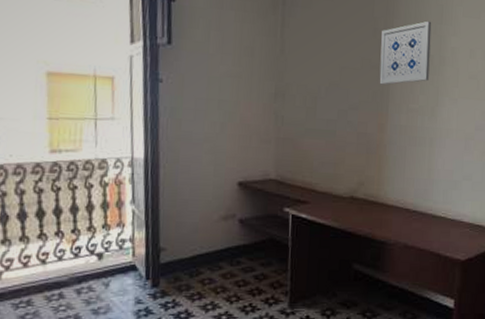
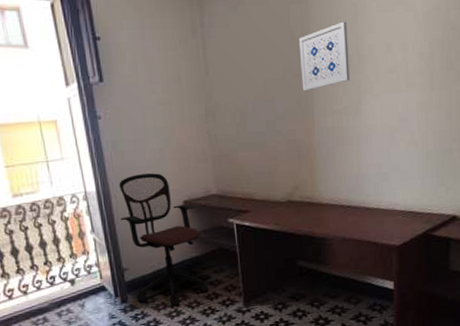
office chair: none [165,146,253,297] -> present [119,173,208,306]

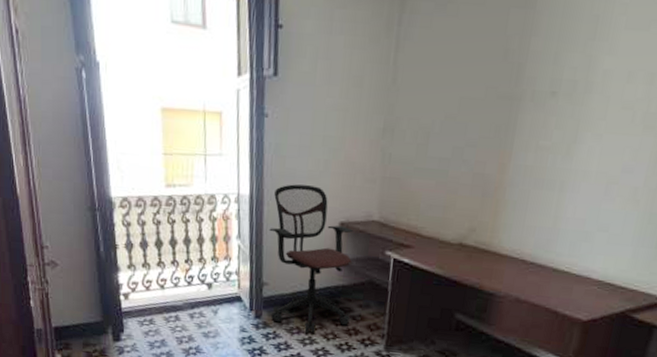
wall art: present [299,21,350,92] -> none [505,36,581,118]

